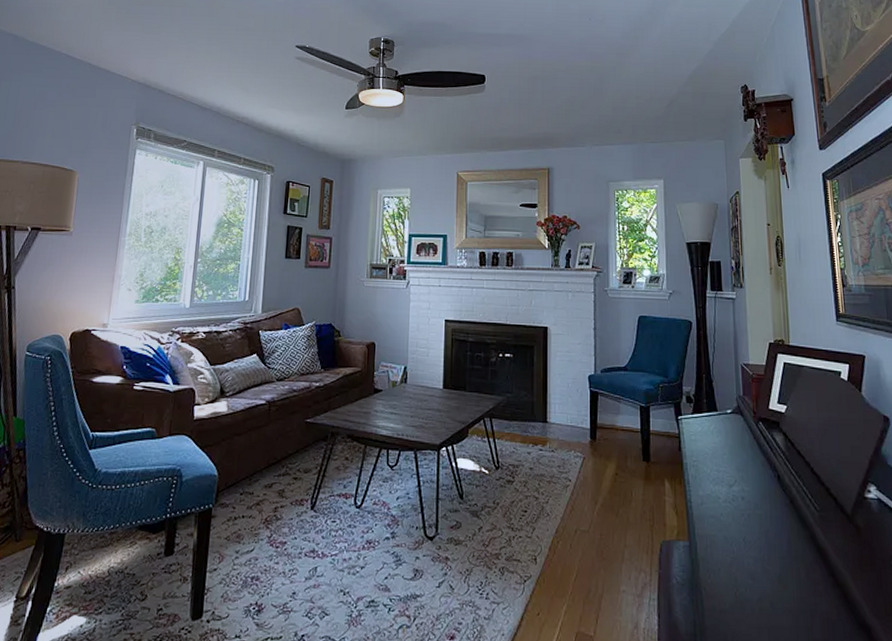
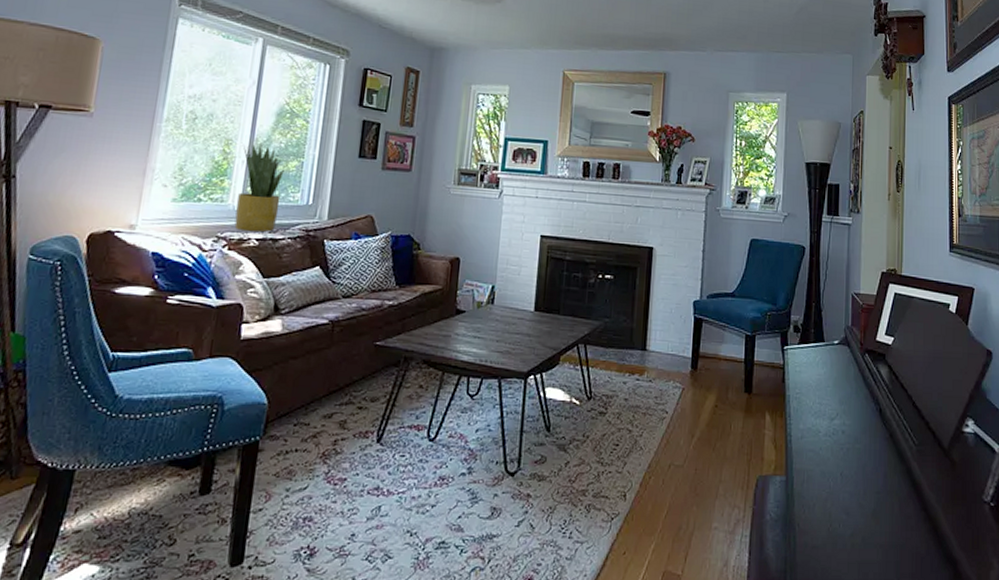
planter: none [185,249,224,327] -> present [234,142,284,233]

